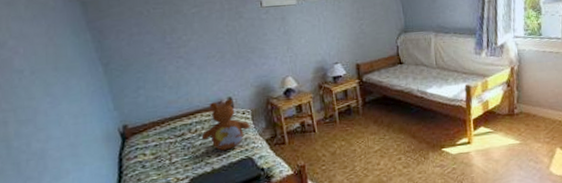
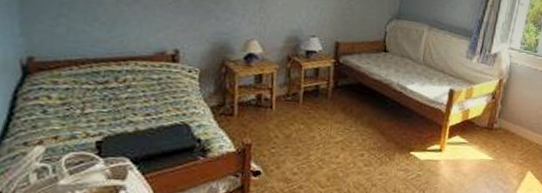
teddy bear: present [201,99,250,151] -> none [129,51,195,111]

